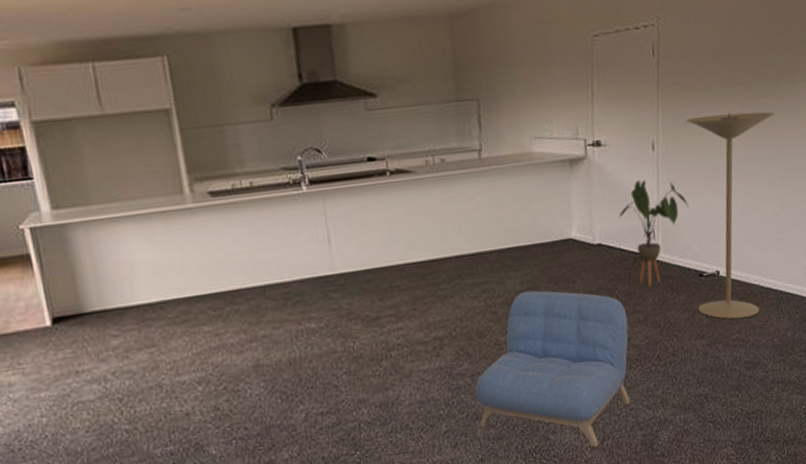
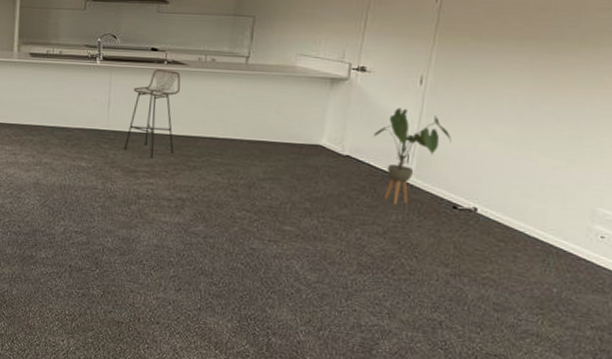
bar stool: none [355,182,419,297] -> present [124,68,181,158]
armchair: present [475,290,631,448] -> none [203,180,366,333]
floor lamp: present [685,111,775,320] -> none [445,62,572,262]

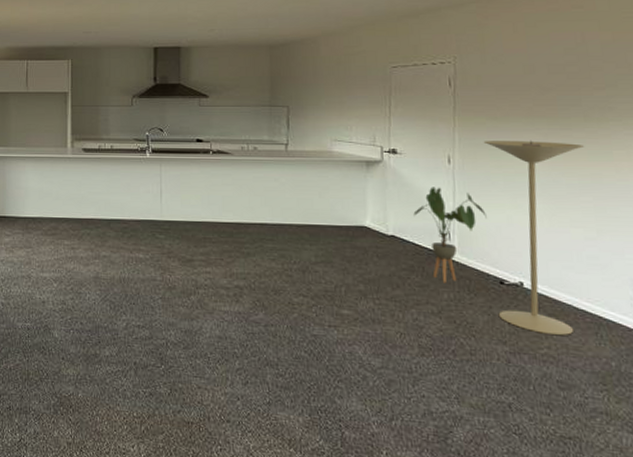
bar stool: present [124,68,181,158] -> none [179,158,227,246]
floor lamp: none [445,62,572,262] -> present [483,140,584,336]

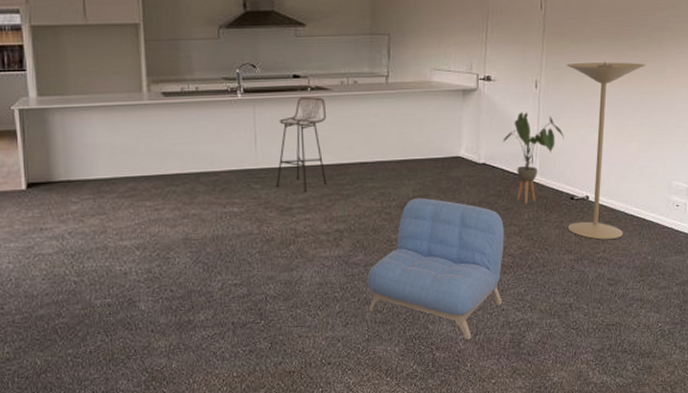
bar stool: none [179,158,227,246] -> present [276,96,327,192]
armchair: none [268,263,422,424] -> present [367,197,504,340]

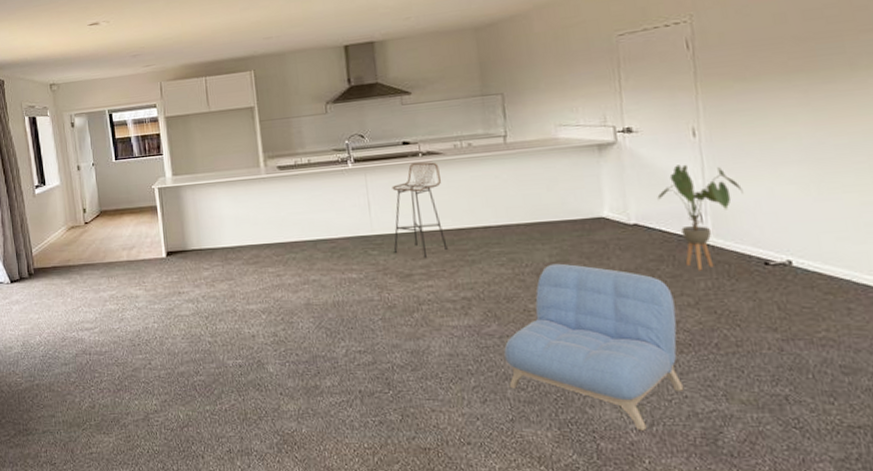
floor lamp: present [566,61,645,240] -> none [732,97,856,316]

